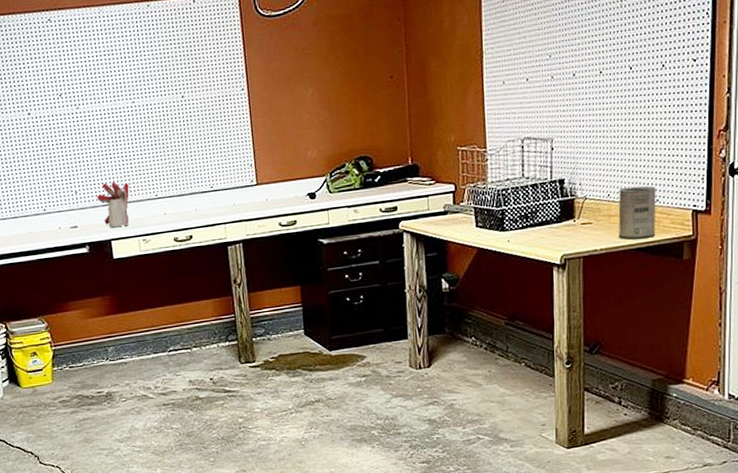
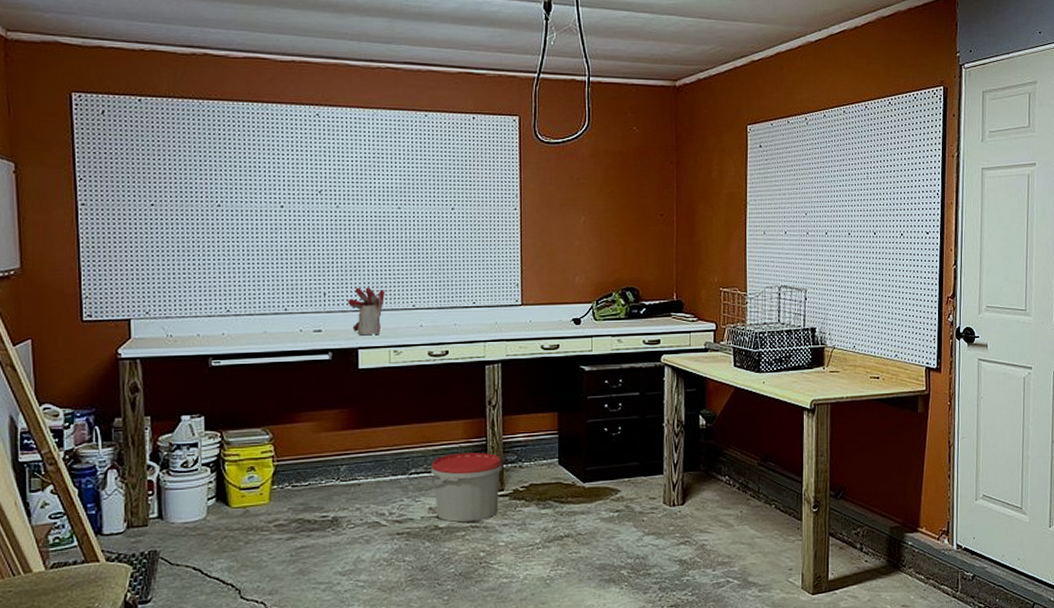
bucket: none [187,328,252,393] -> present [431,452,502,523]
paint can: present [618,185,656,240] -> none [862,340,895,390]

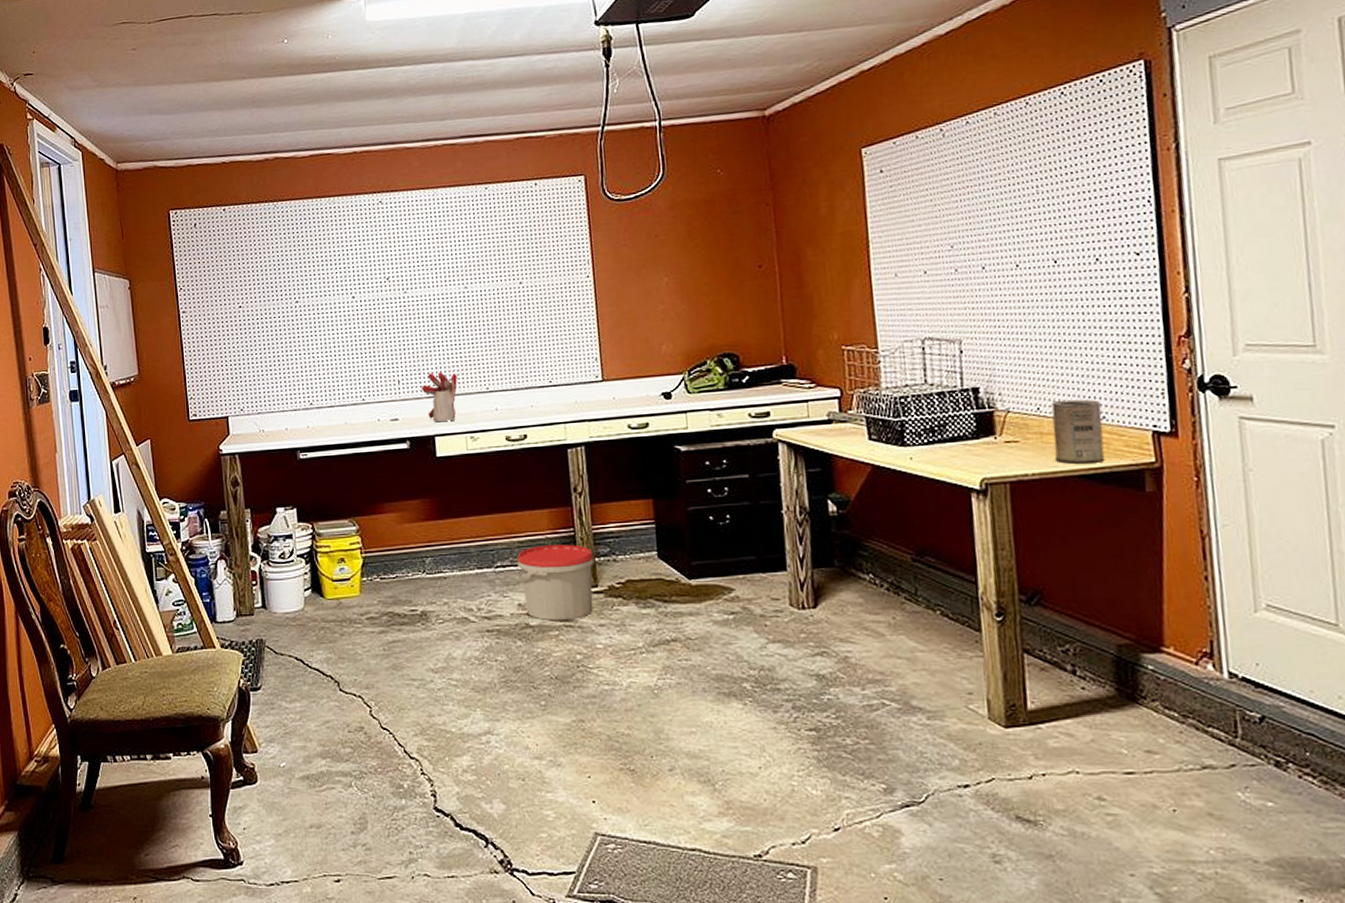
paint can: none [862,340,895,390] -> present [1051,399,1105,464]

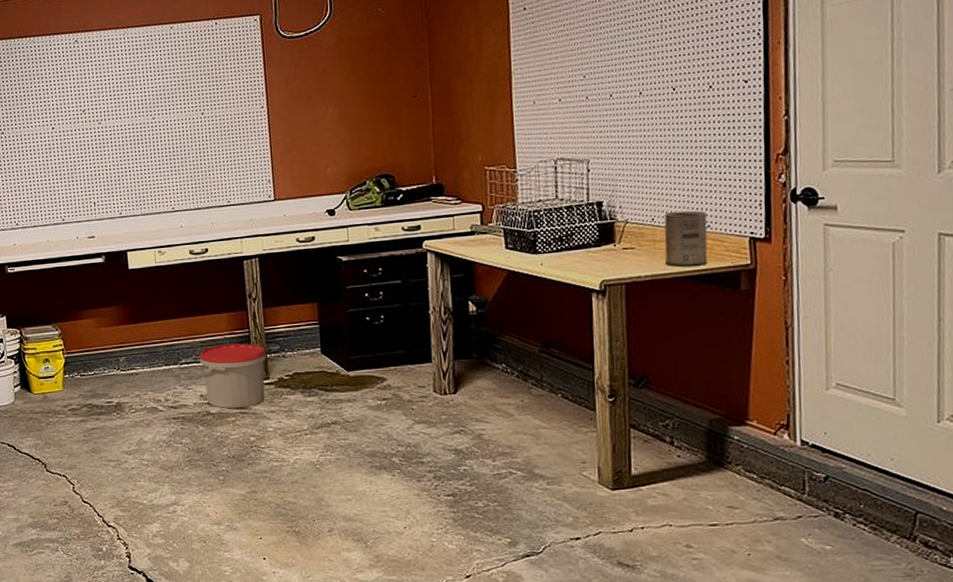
glove: present [422,372,458,421] -> none [115,194,147,238]

